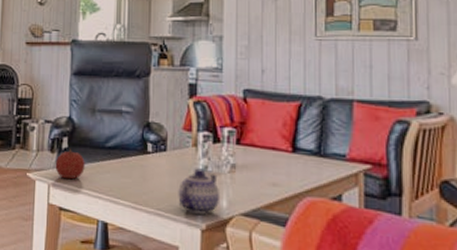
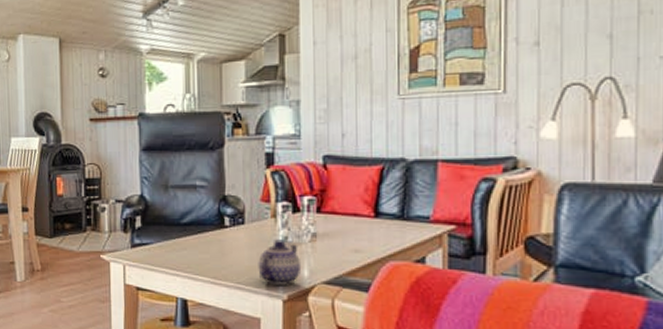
fruit: present [55,148,85,180] -> none [129,227,161,259]

